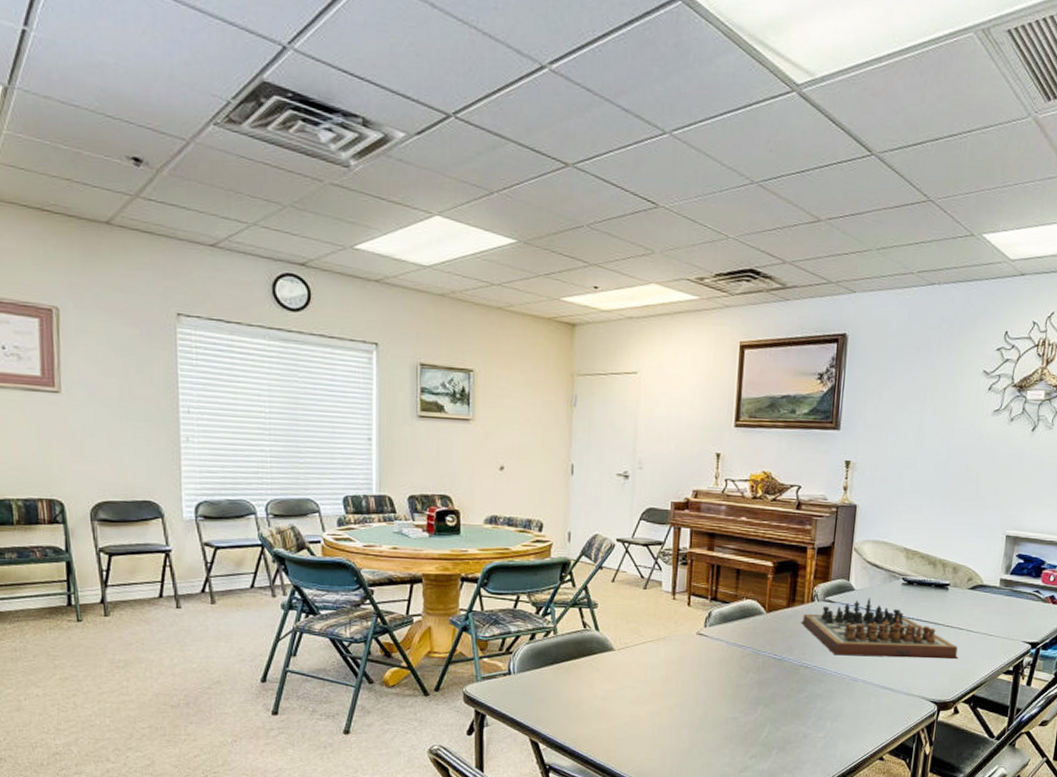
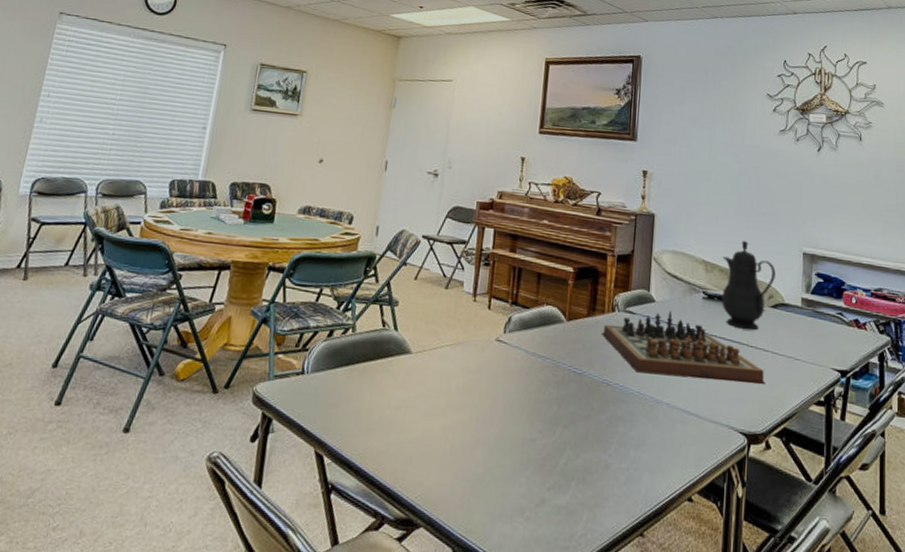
coffeepot: none [921,527,977,612] -> present [722,241,776,331]

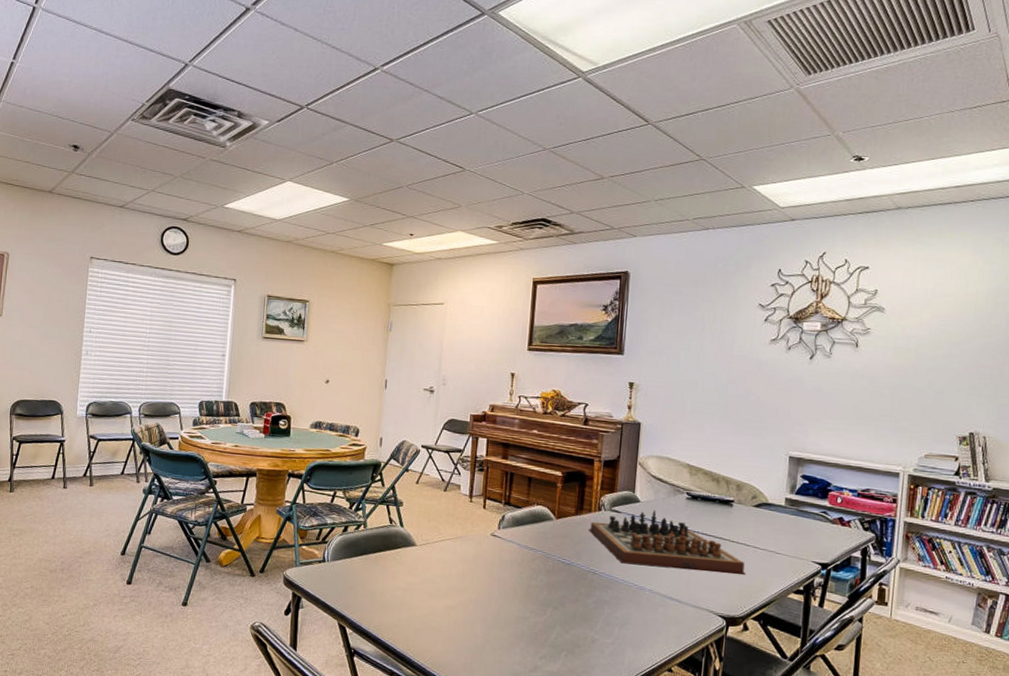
coffeepot: present [722,241,776,331] -> none [705,446,760,528]

